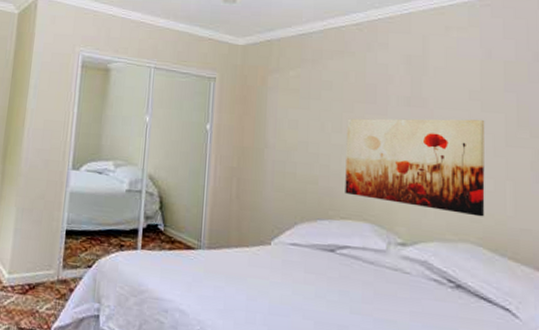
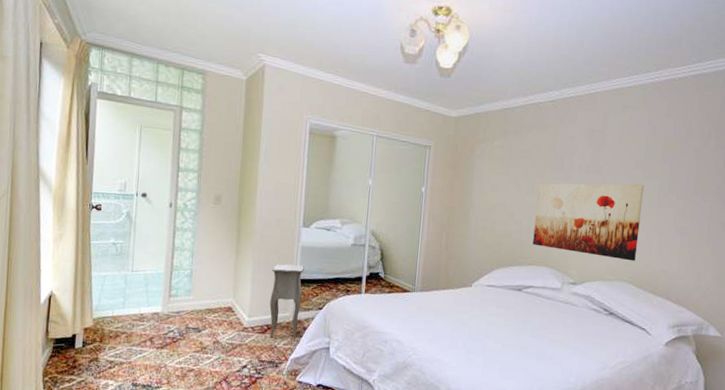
side table: none [31,211,74,302] -> present [269,264,307,339]

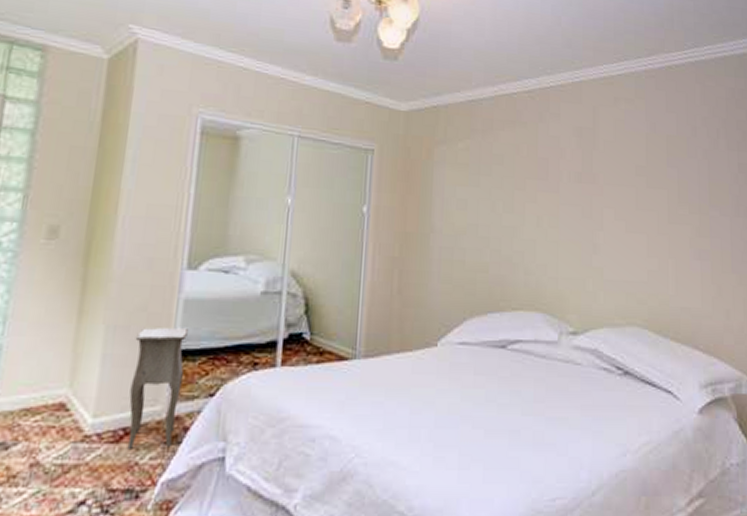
wall art: present [533,183,645,261] -> none [517,195,650,298]

